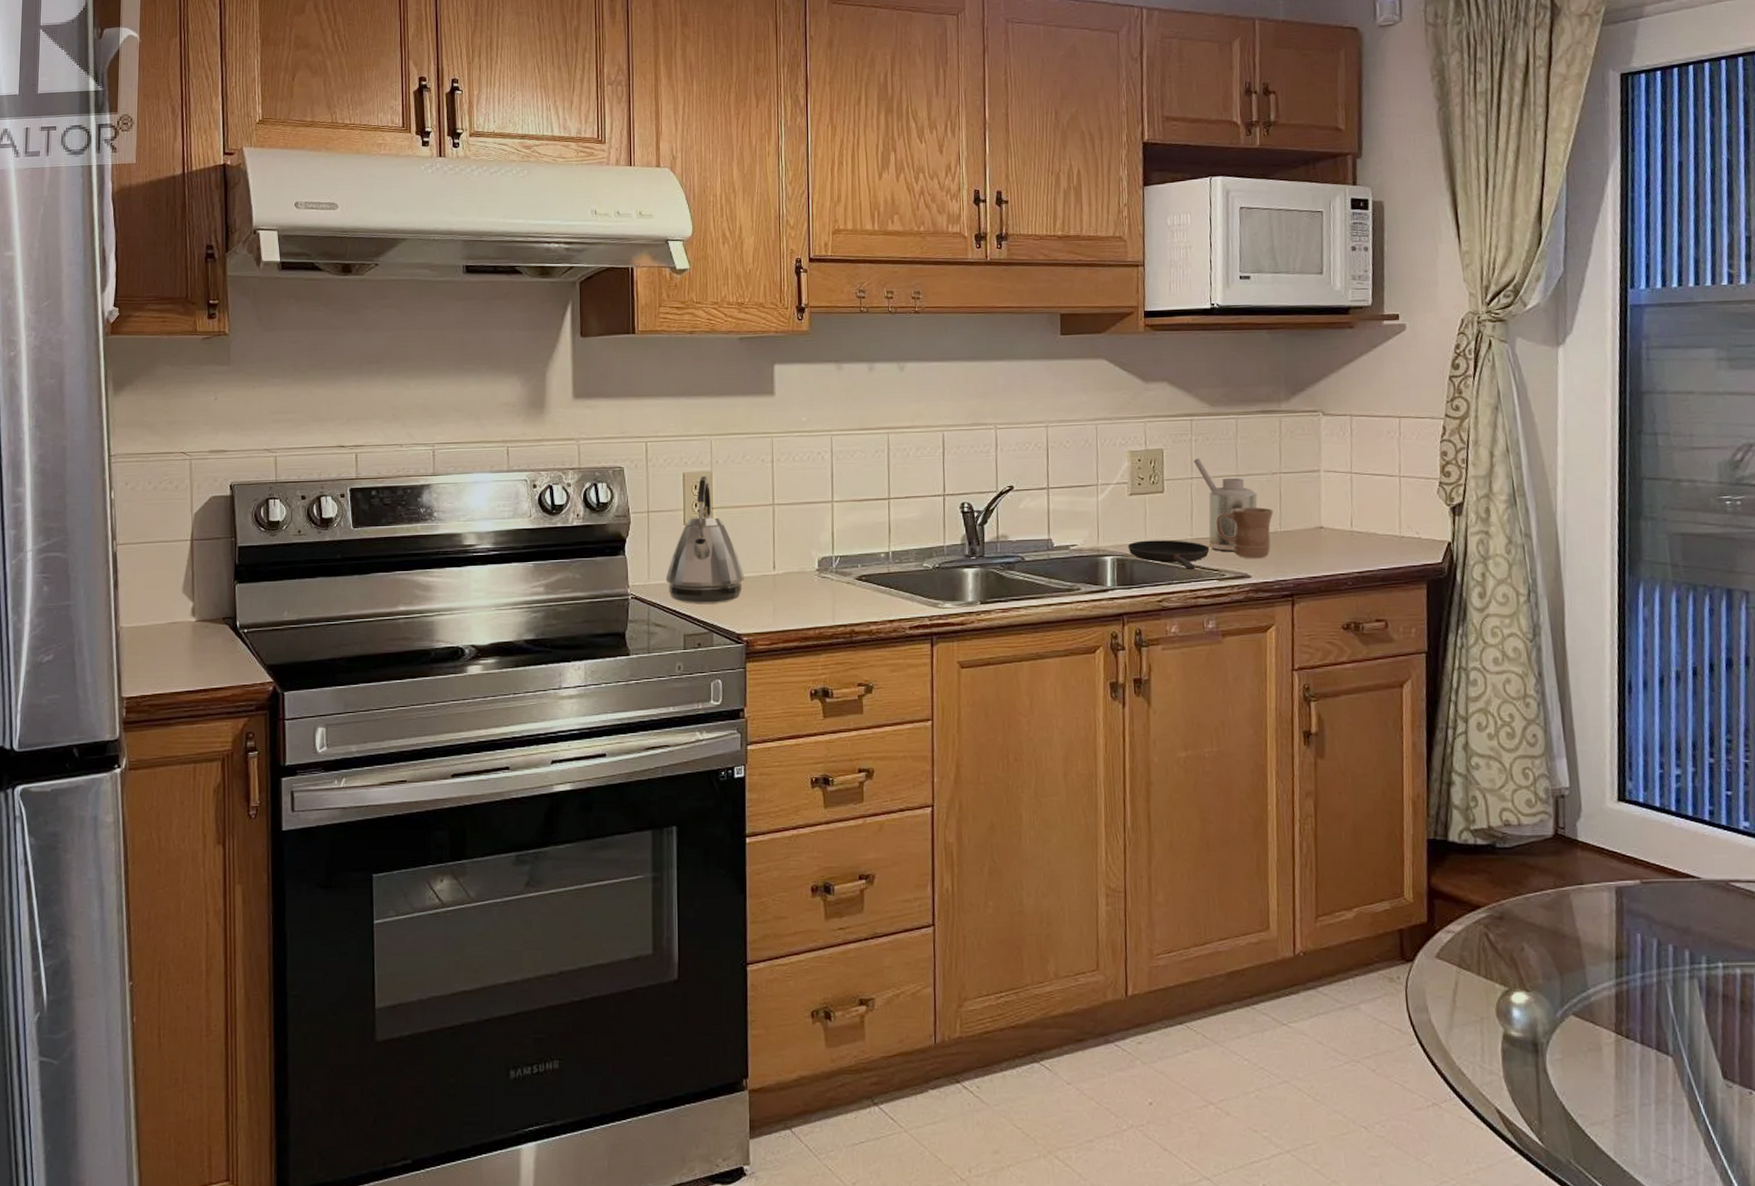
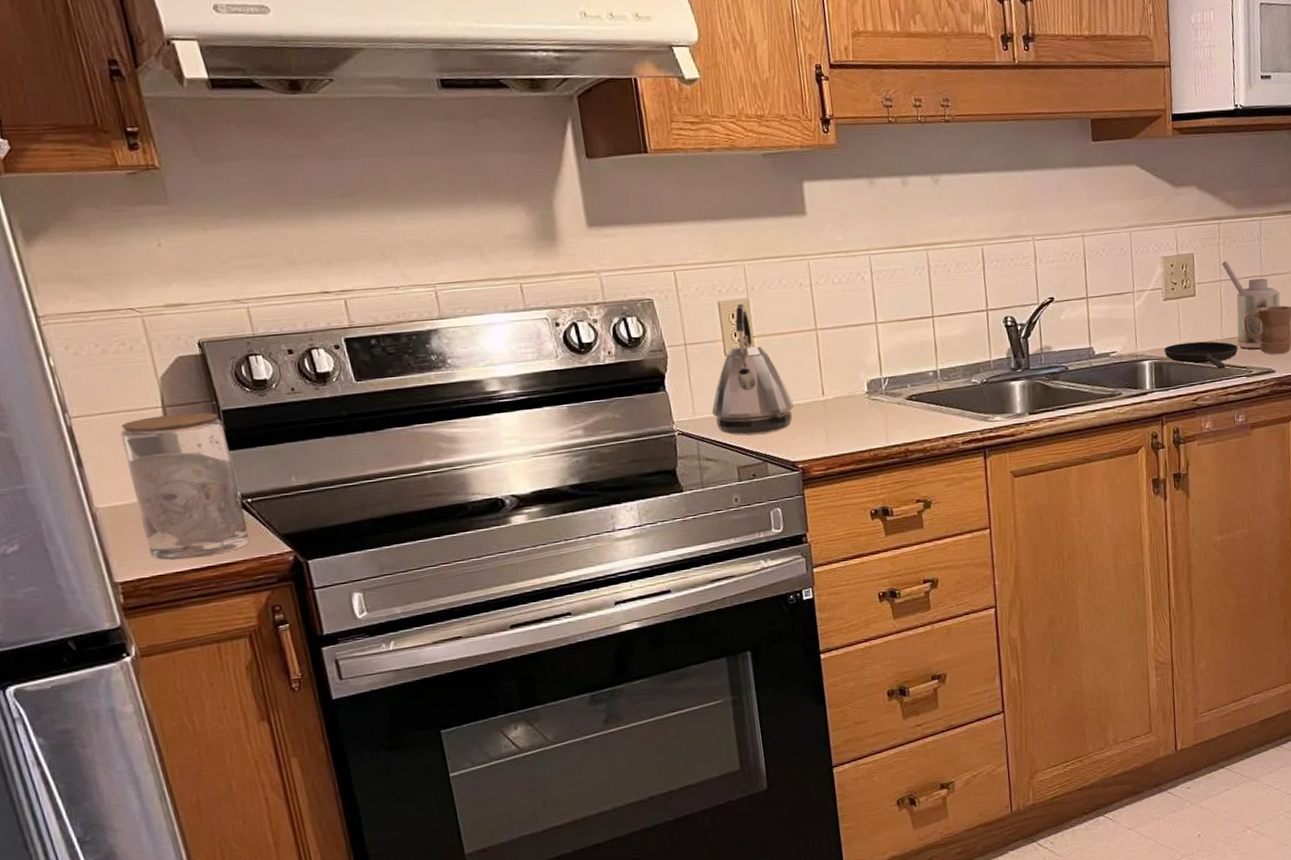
jar: none [152,547,240,681] -> present [119,412,251,561]

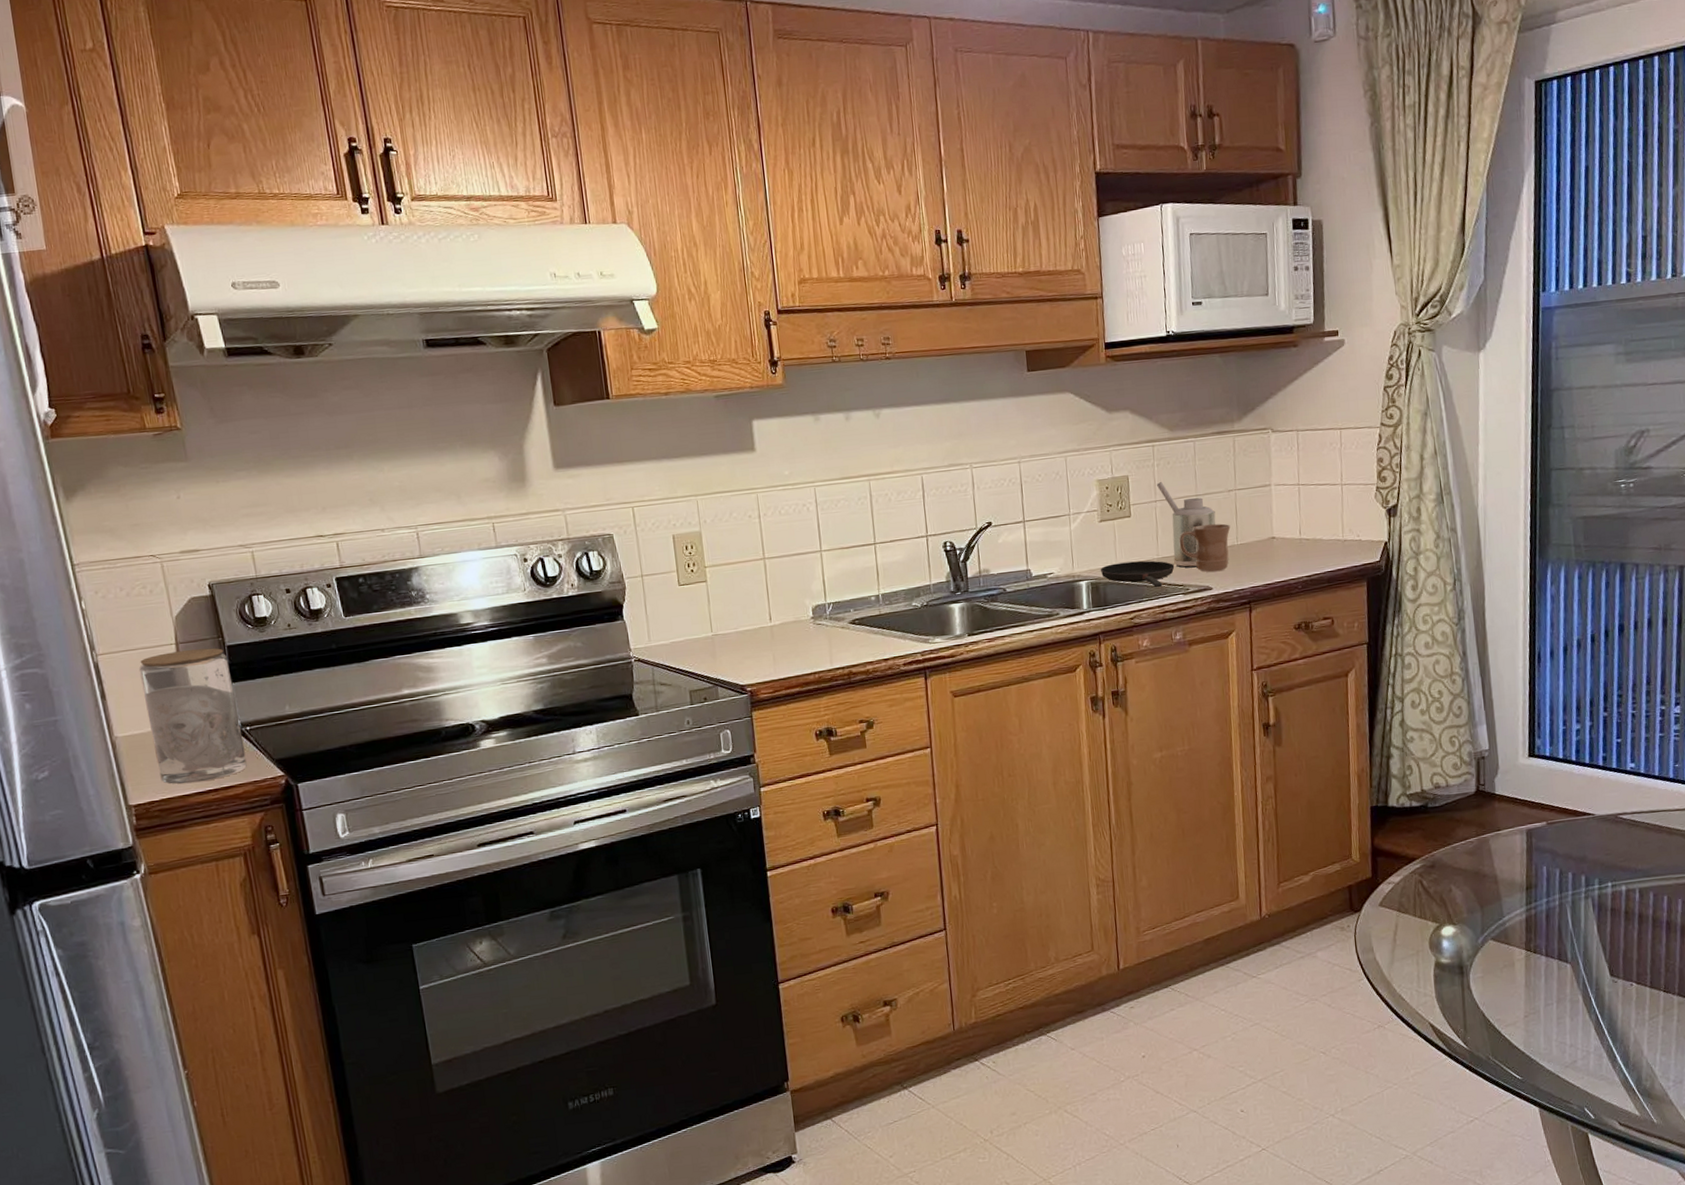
kettle: present [711,303,795,436] -> none [665,536,744,662]

